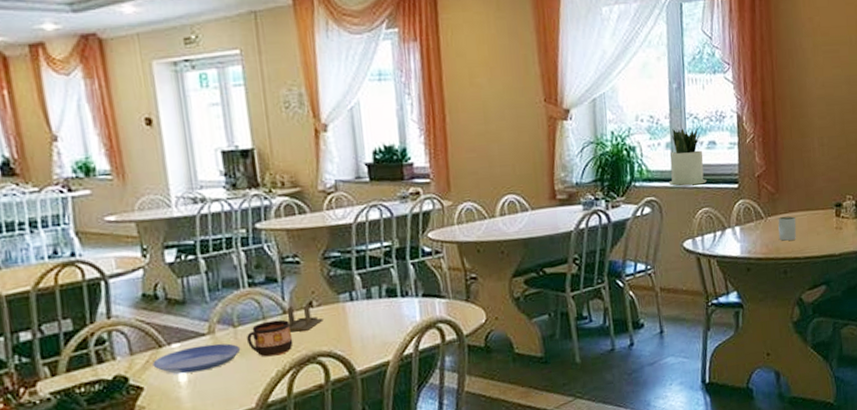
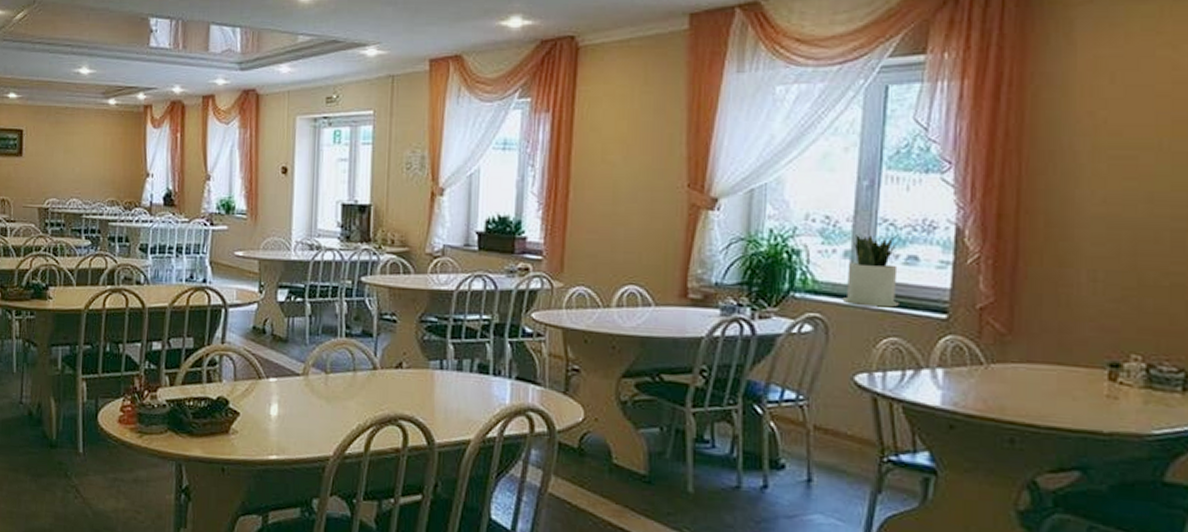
plate: present [152,343,241,375] -> none [251,384,329,410]
cup: present [247,319,294,357] -> none [336,373,378,410]
napkin holder: present [286,305,323,332] -> none [376,362,410,391]
cup: present [778,216,797,241] -> none [1005,367,1038,401]

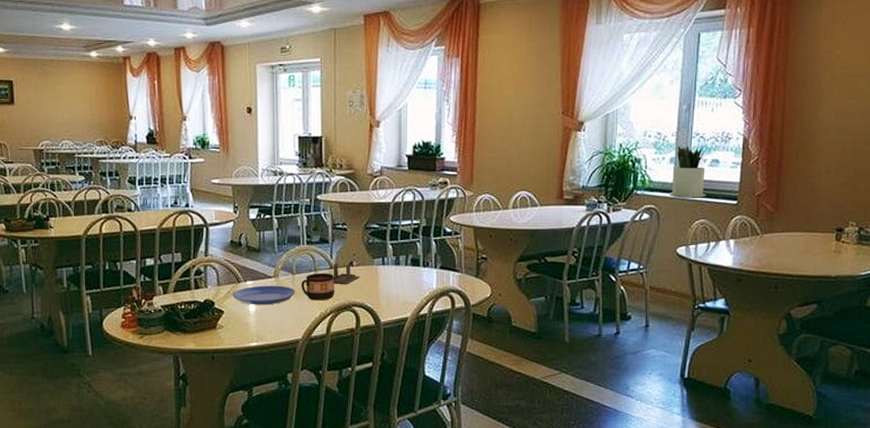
plate: none [251,384,329,410] -> present [232,285,296,305]
cup: none [336,373,378,410] -> present [301,273,335,301]
napkin holder: none [376,362,410,391] -> present [333,263,360,284]

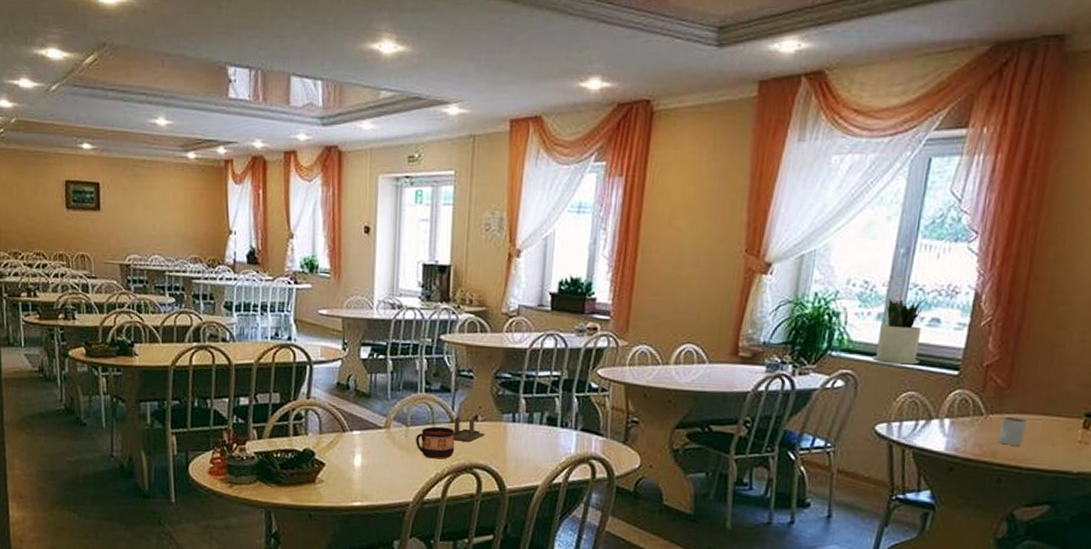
plate: present [232,285,296,305] -> none [336,436,409,460]
cup: none [772,236,793,258] -> present [998,417,1027,446]

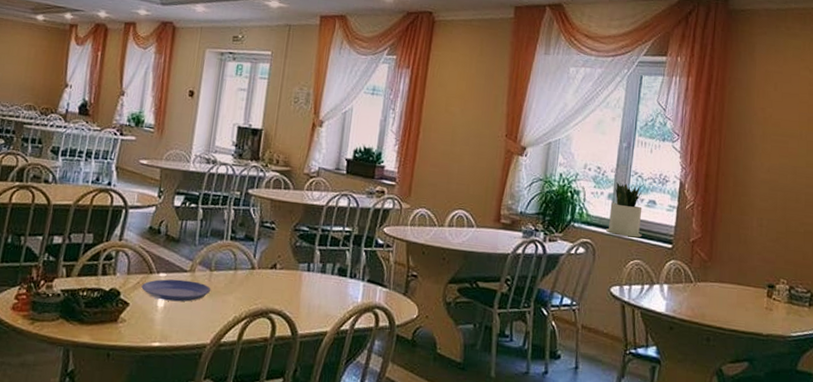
plate: none [336,436,409,460] -> present [141,279,211,302]
cup: present [416,426,455,460] -> none [217,272,255,304]
napkin holder: present [453,416,485,442] -> none [252,263,282,288]
cup: present [998,417,1027,446] -> none [705,285,726,310]

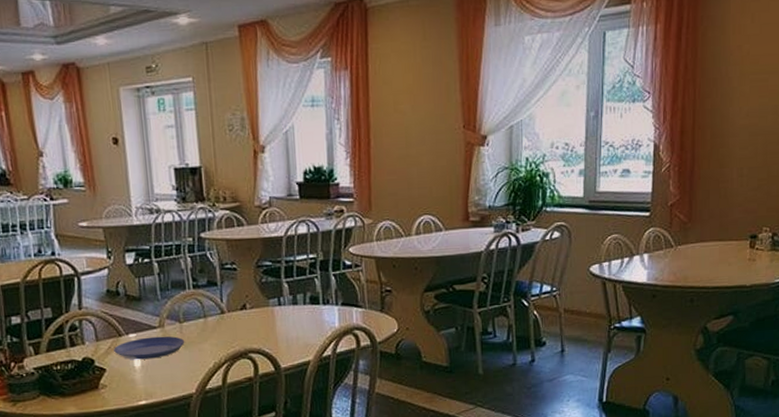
planter: present [605,182,644,238] -> none [579,155,618,213]

